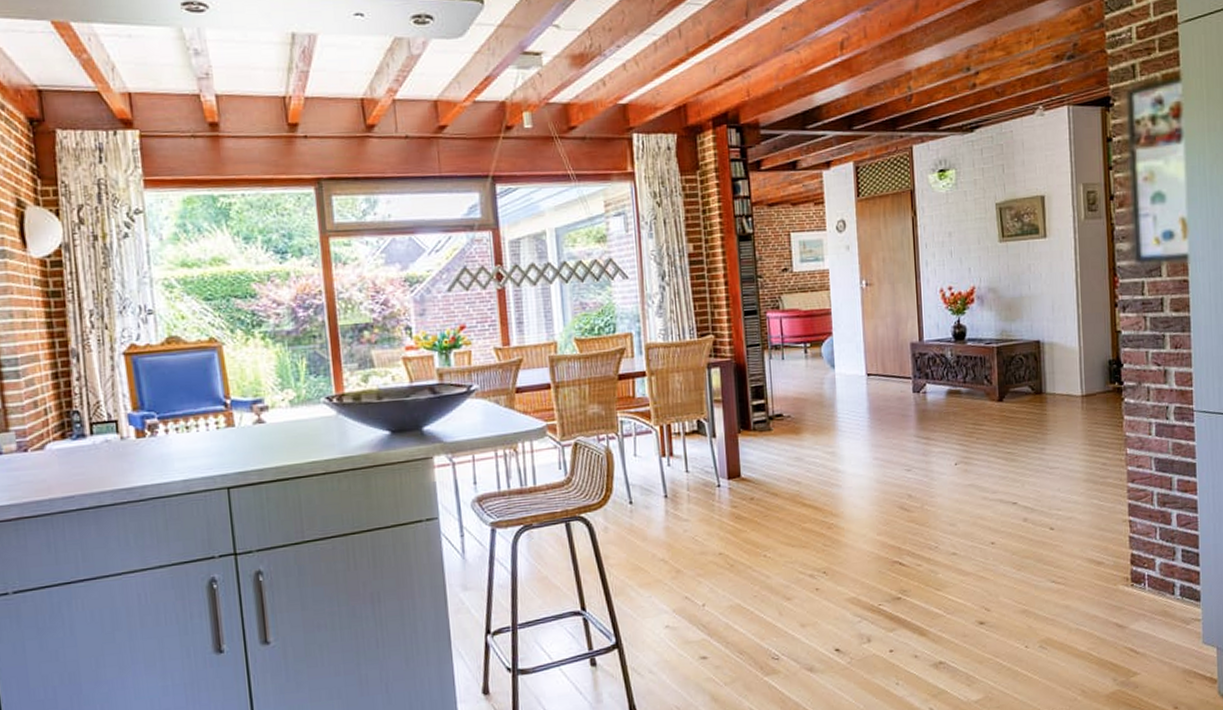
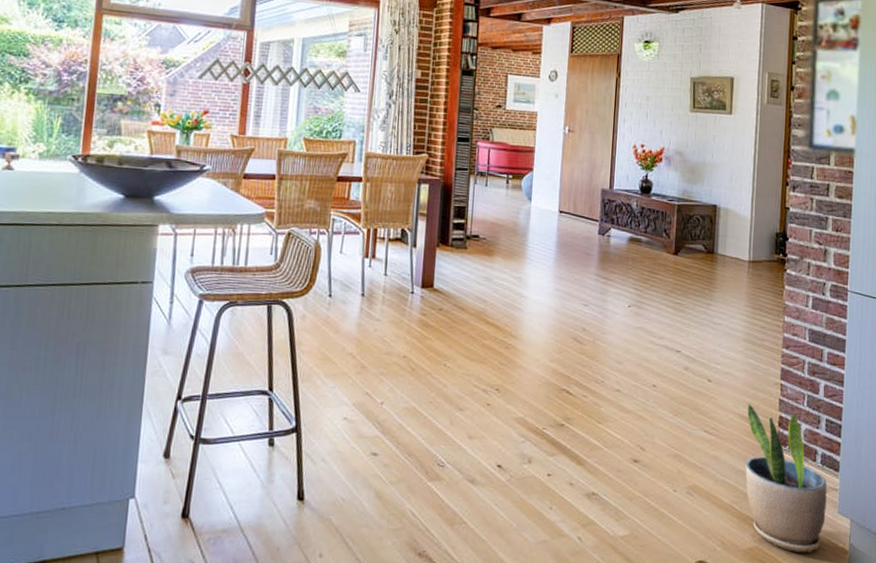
potted plant: none [1095,545,1190,689] -> present [745,403,827,552]

